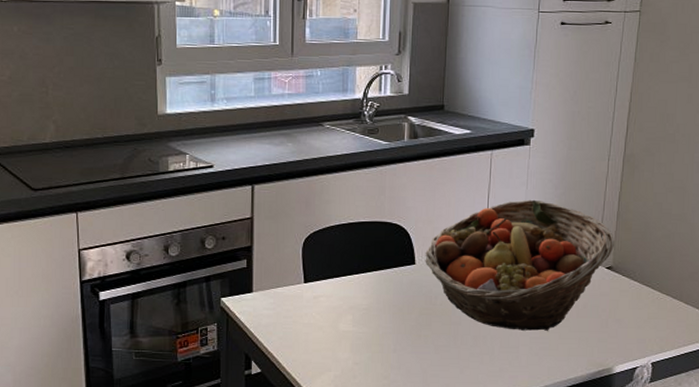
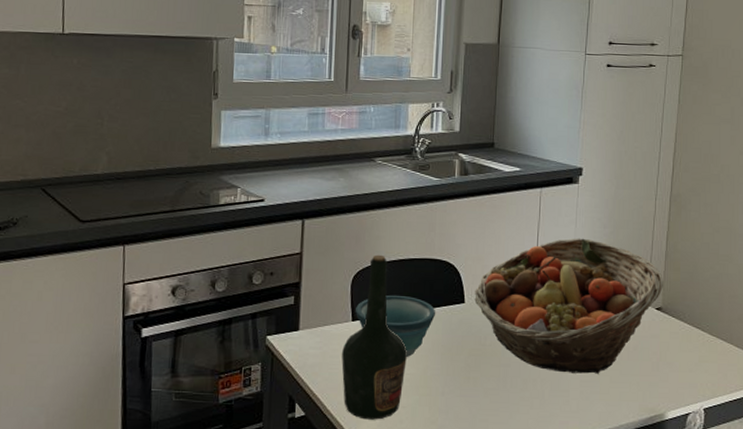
bottle: none [295,218,359,376] -> present [341,254,407,420]
bowl: none [307,258,387,318] -> present [355,296,436,358]

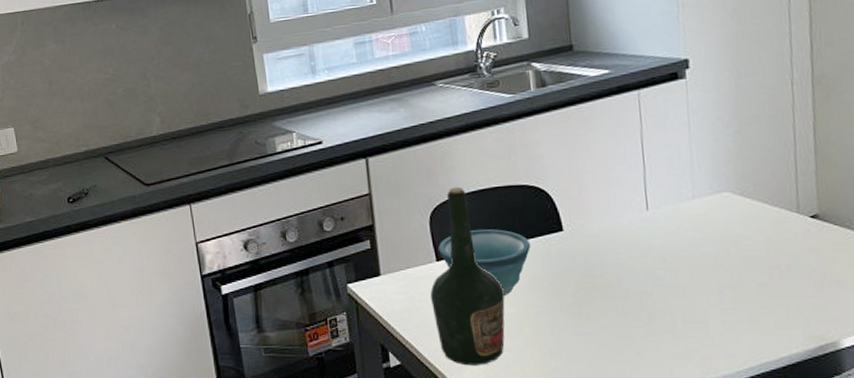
fruit basket: present [474,238,663,374] -> none [573,142,817,301]

